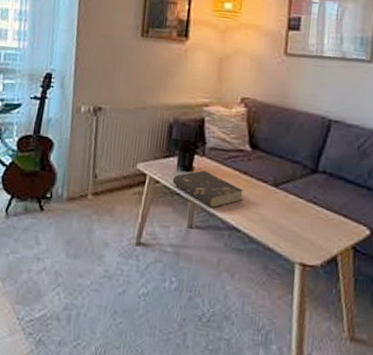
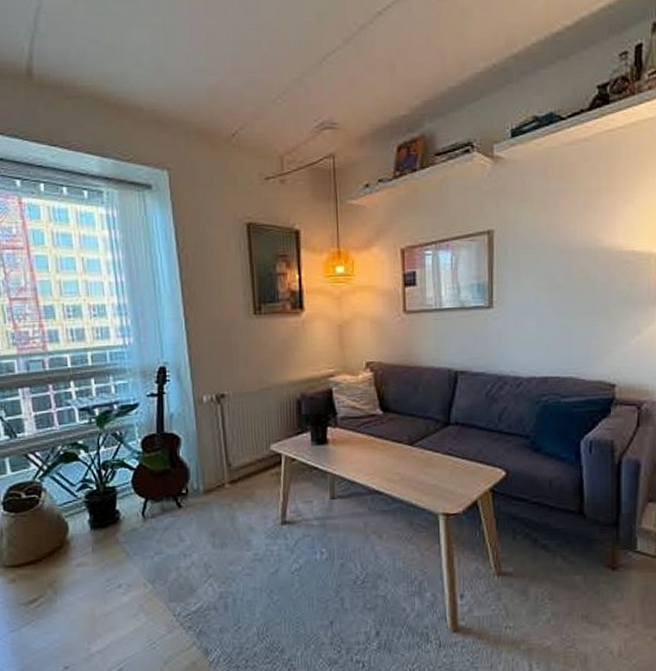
book: present [172,170,244,208] -> none [308,441,381,475]

